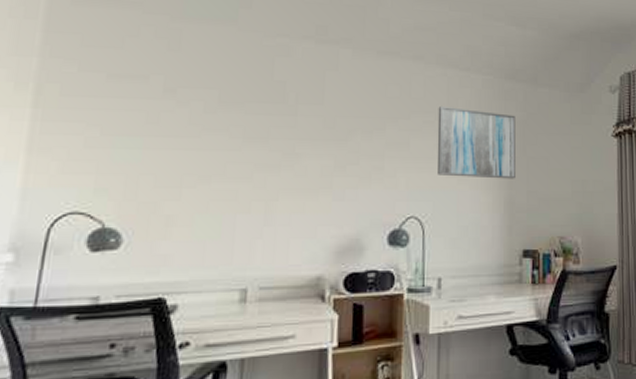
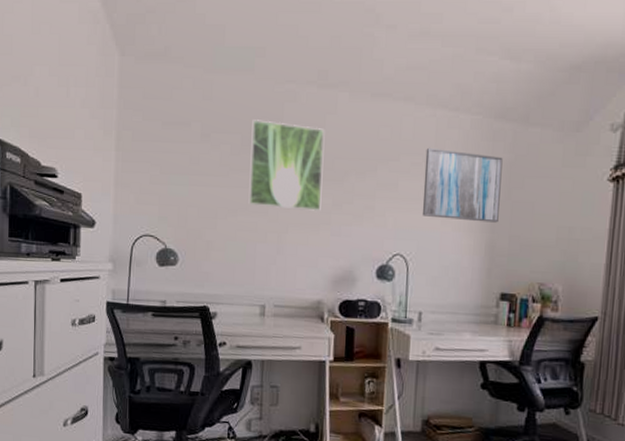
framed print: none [226,74,325,176] -> present [248,120,325,212]

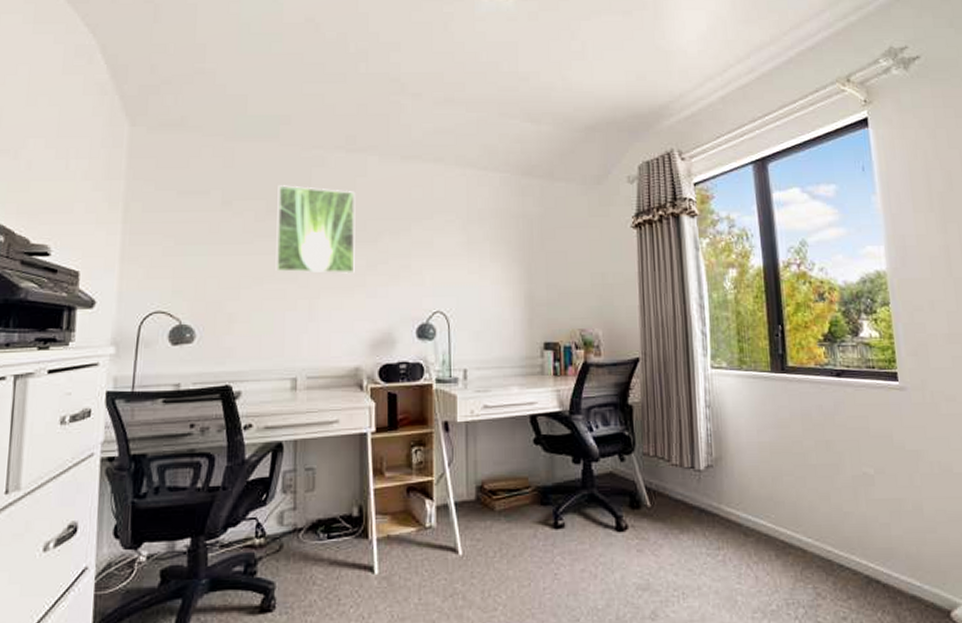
wall art: present [422,147,503,223] -> none [458,204,535,274]

